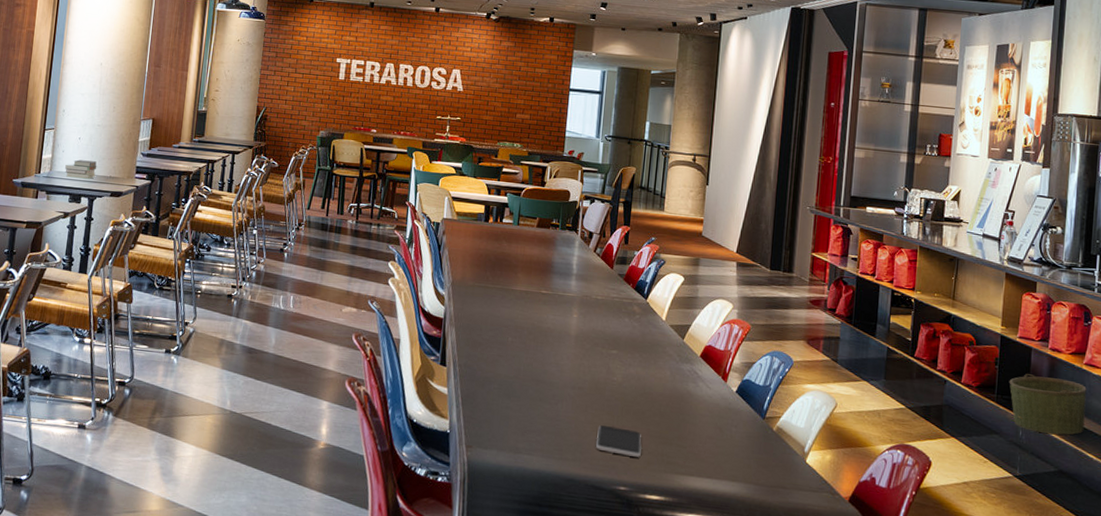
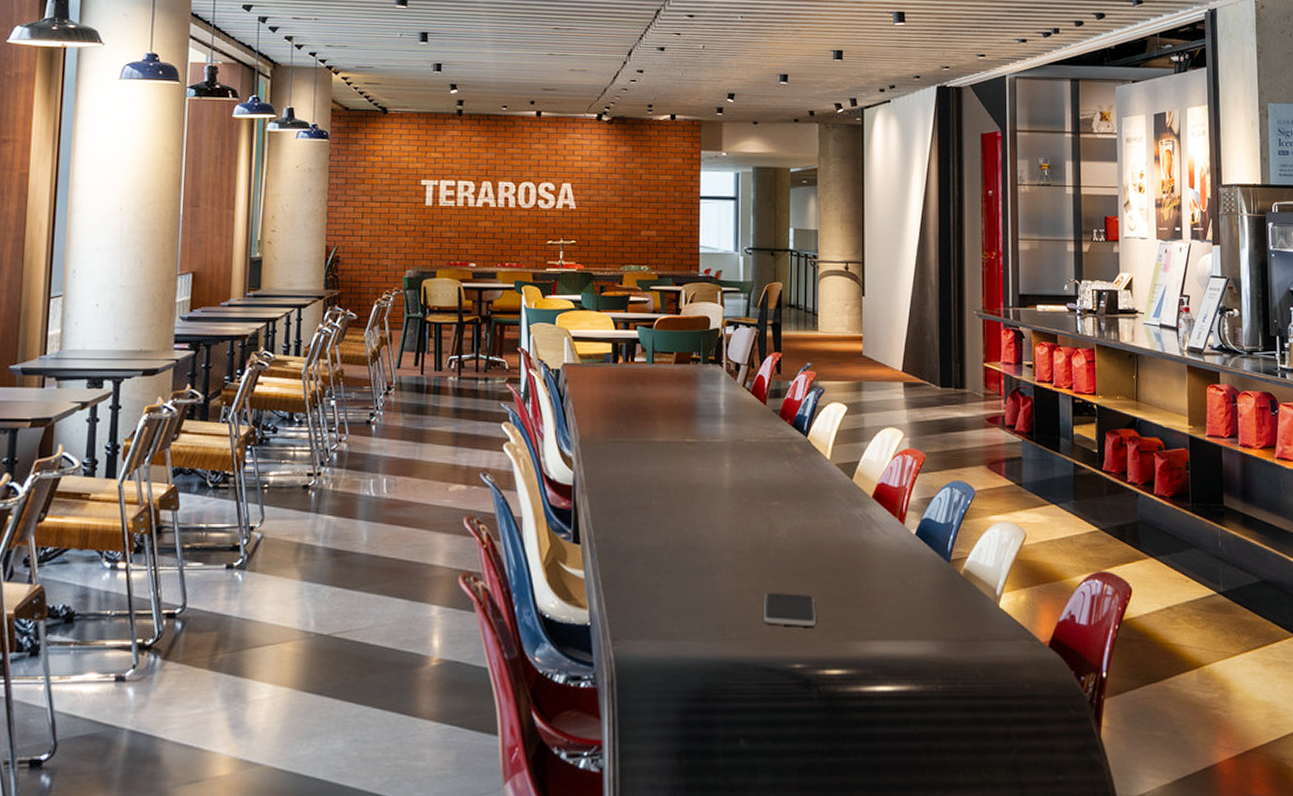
books: present [65,159,97,179] -> none [79,332,123,357]
basket: present [1009,374,1087,436] -> none [1202,476,1283,541]

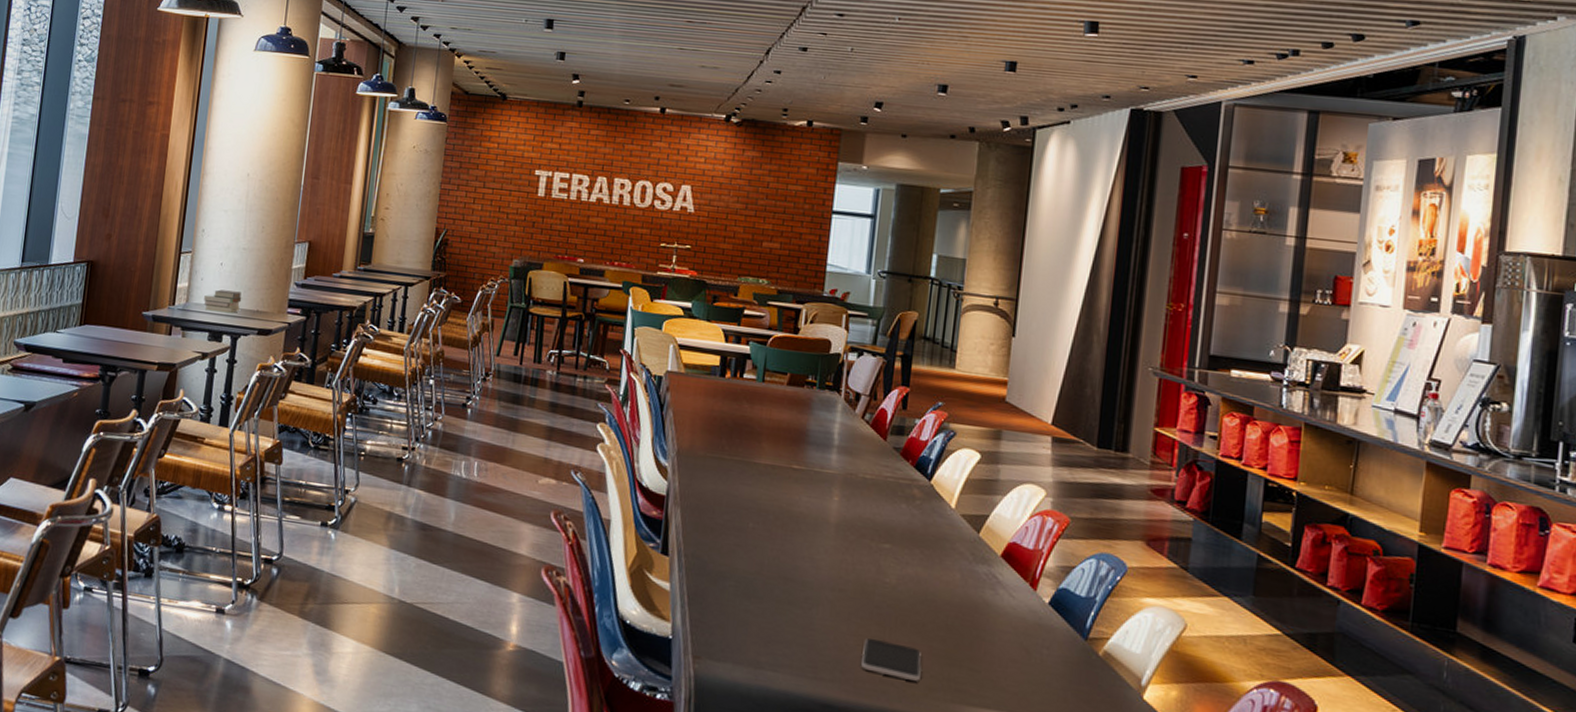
books: none [79,332,123,357] -> present [203,289,242,313]

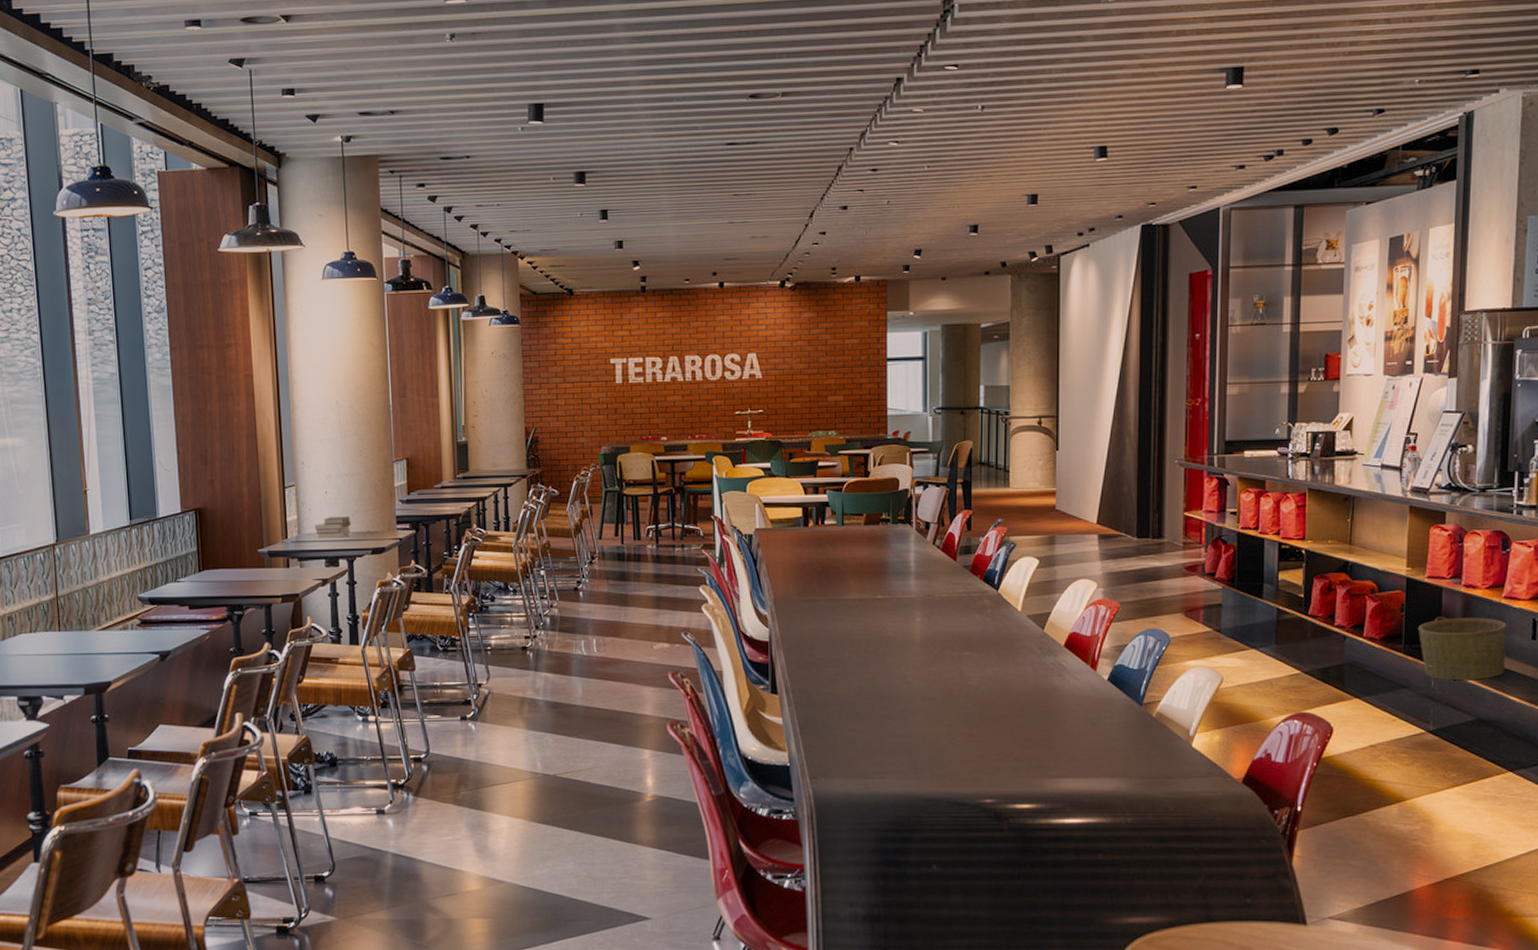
smartphone: present [861,638,921,681] -> none [955,736,1006,765]
basket: none [1429,596,1542,681] -> present [1417,617,1507,681]

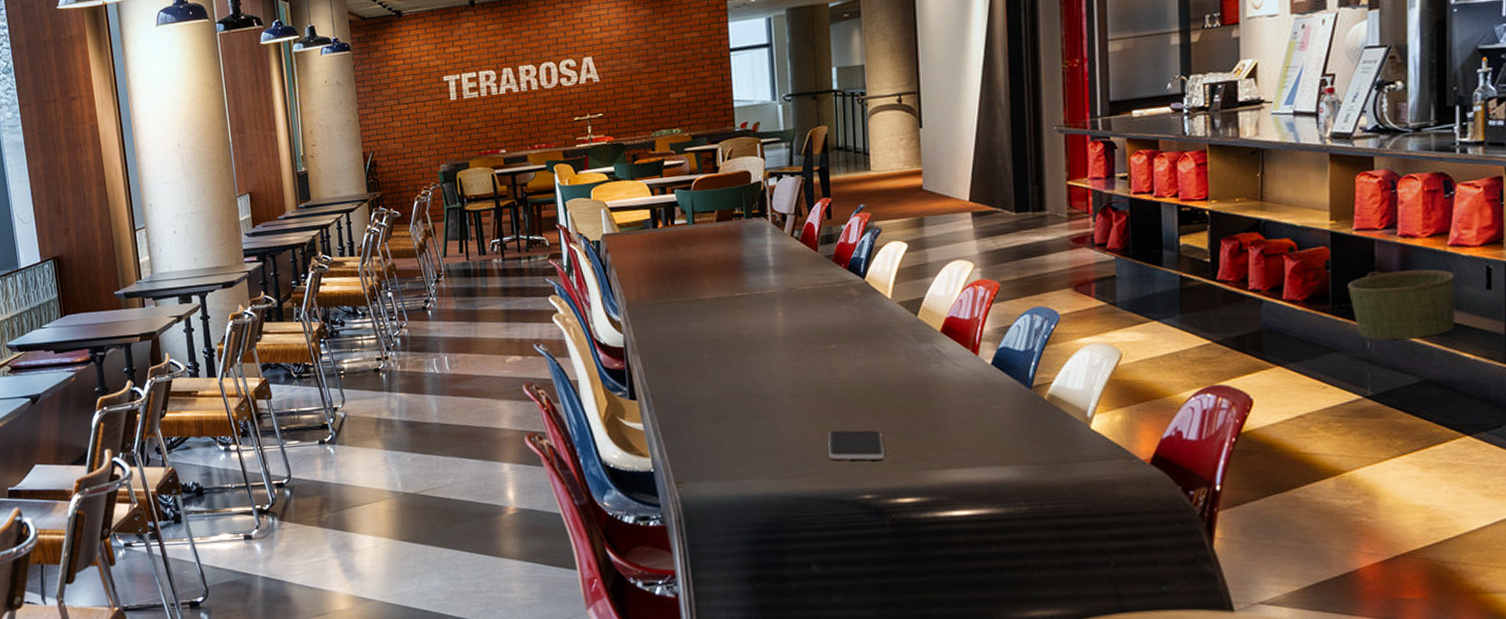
books: present [315,516,351,539] -> none [166,253,201,278]
smartphone: none [955,736,1006,765] -> present [828,430,884,461]

